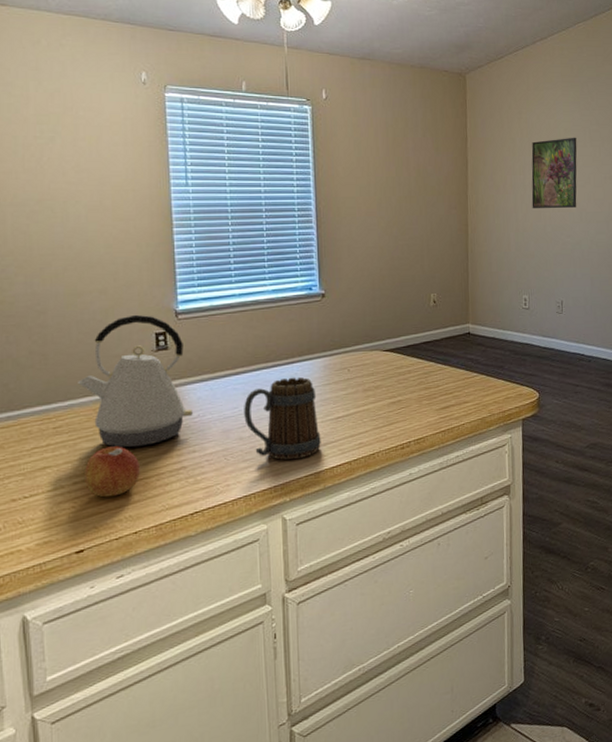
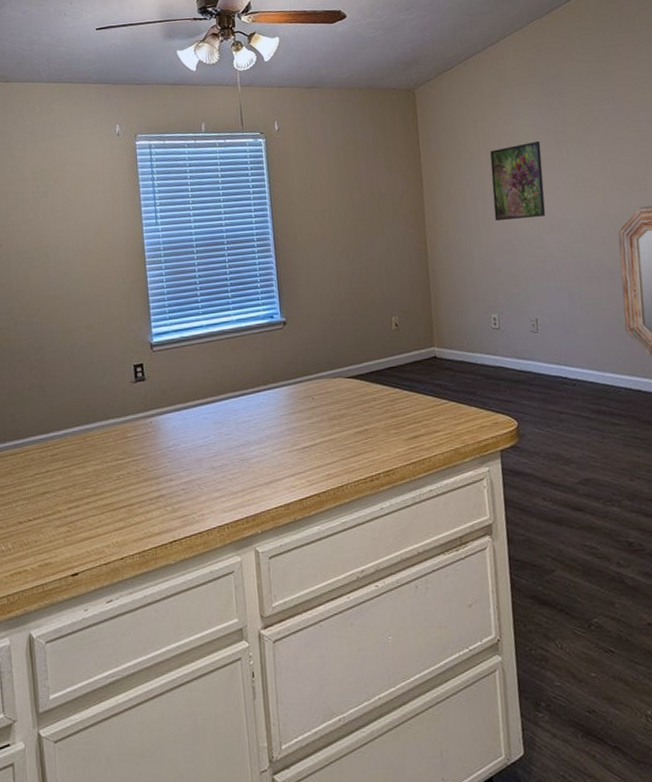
kettle: present [78,314,193,448] -> none [70,347,169,476]
apple: present [85,446,140,498] -> none [77,473,124,523]
mug: present [244,377,321,461] -> none [214,406,290,491]

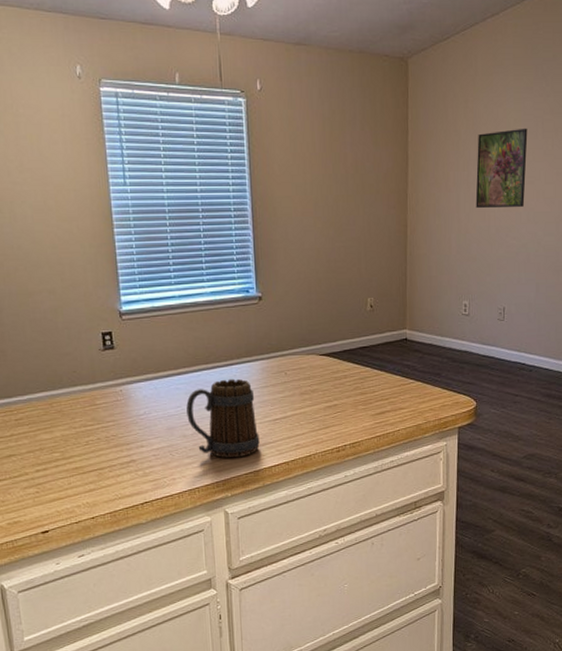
mug: none [214,406,290,491] -> present [186,378,260,458]

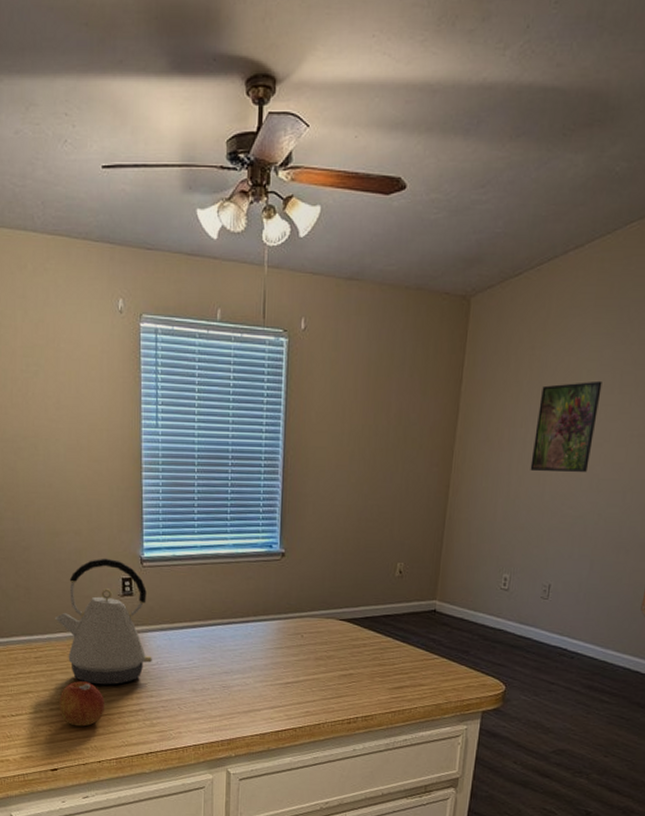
kettle: none [34,314,139,441] -> present [55,558,152,685]
apple: none [45,438,94,485] -> present [59,681,104,727]
mug: present [186,378,260,458] -> none [198,636,269,719]

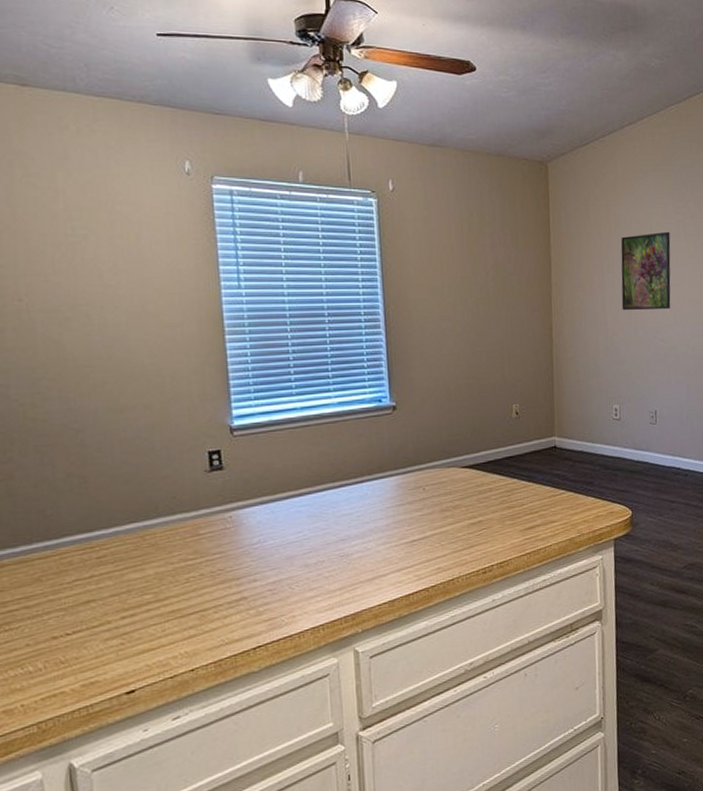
kettle: present [55,558,152,685] -> none [123,431,252,578]
apple: present [59,681,104,727] -> none [133,576,195,633]

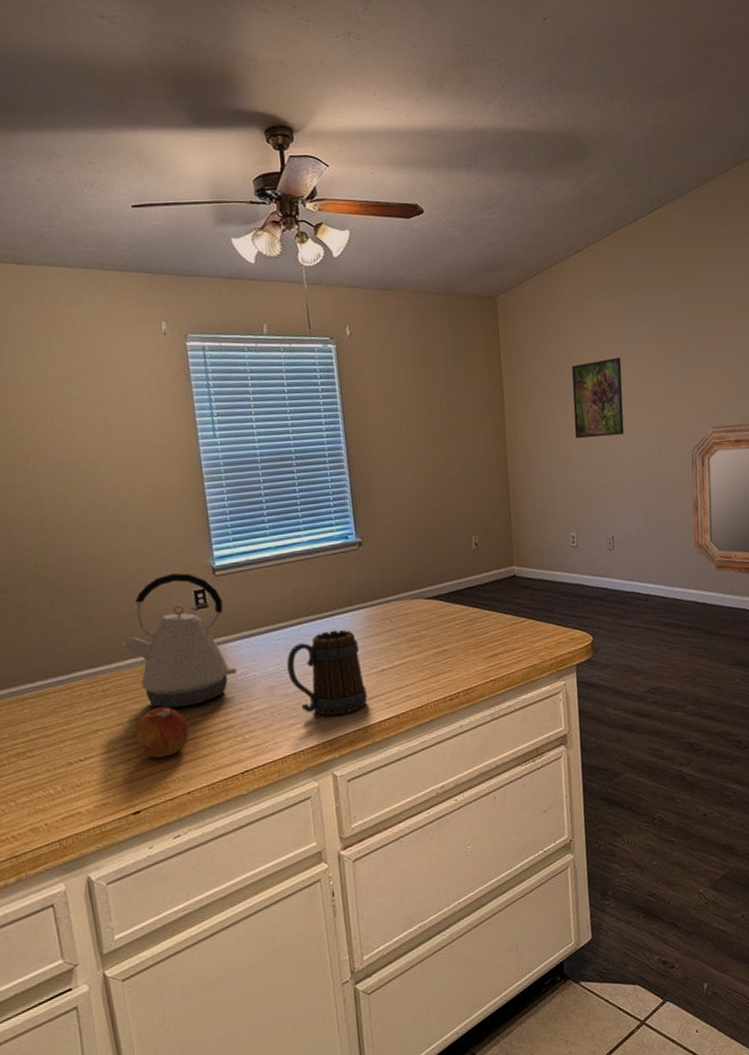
kettle: none [123,431,252,578] -> present [122,572,237,709]
apple: none [133,576,195,633] -> present [135,706,189,759]
mug: none [309,497,395,589] -> present [287,630,368,716]

